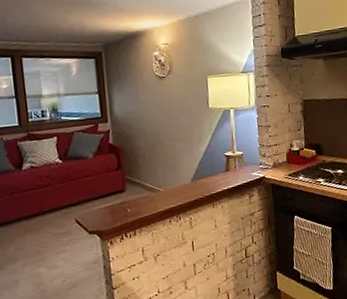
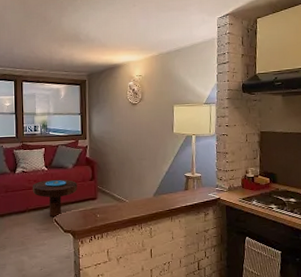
side table: none [44,171,101,218] -> present [32,179,77,218]

